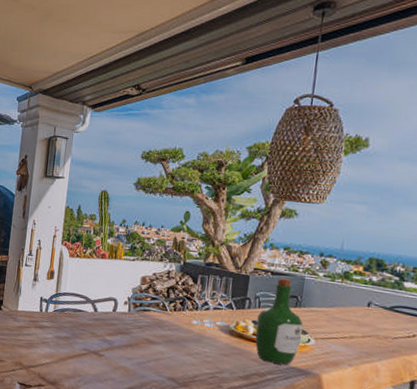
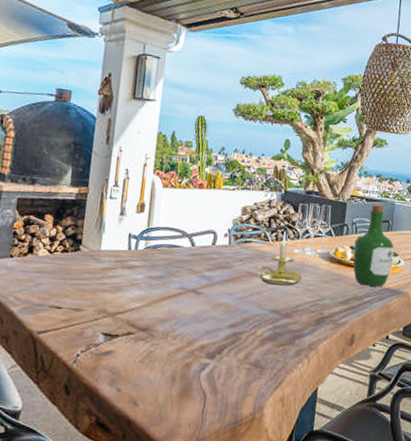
candle holder: none [155,301,201,355] -> present [257,231,303,286]

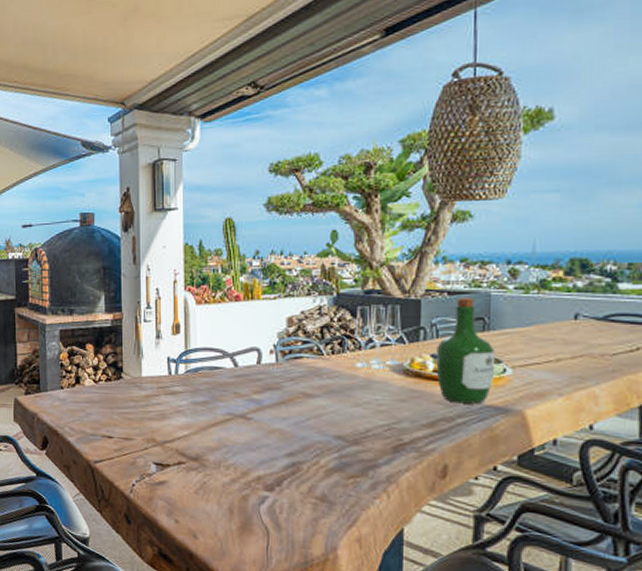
candle holder: present [257,231,303,286] -> none [313,341,371,407]

